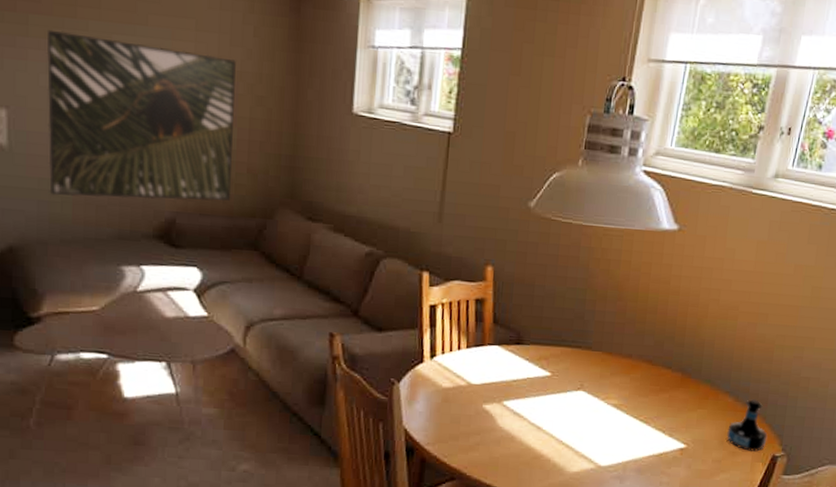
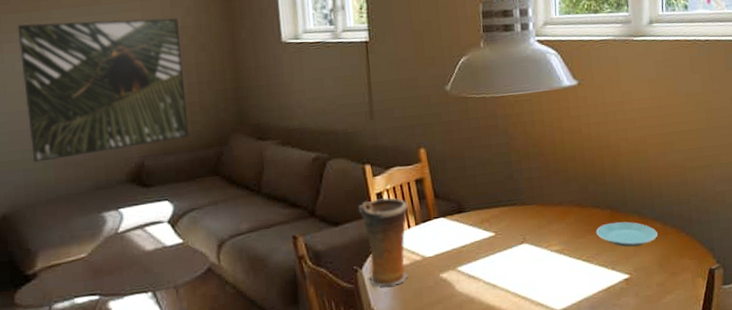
vase: none [405,311,463,407] -> present [358,197,409,287]
plate: none [660,387,727,417] -> present [595,221,658,247]
tequila bottle: present [727,399,768,452] -> none [663,220,701,269]

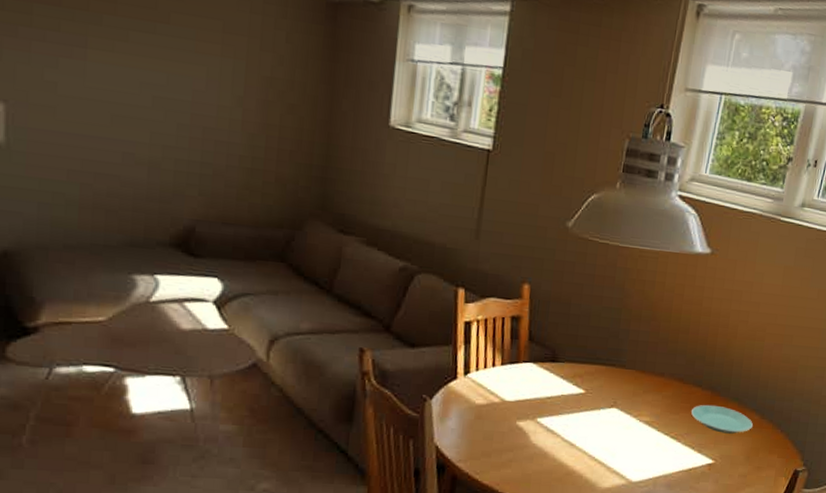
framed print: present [17,18,190,163] -> none [52,21,266,211]
vase: present [358,197,409,287] -> none [437,327,498,424]

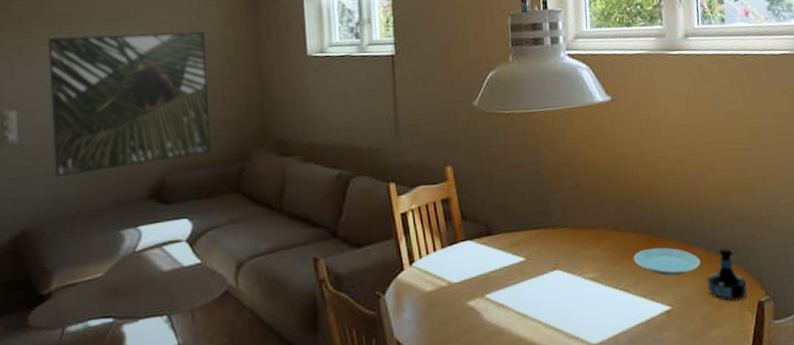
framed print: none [52,21,266,211] -> present [47,31,212,178]
tequila bottle: none [752,417,790,467] -> present [707,247,748,302]

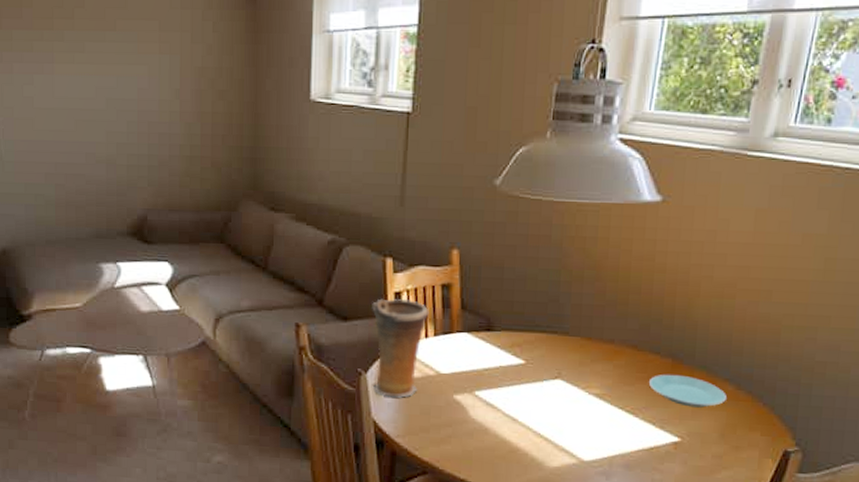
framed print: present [47,31,212,178] -> none [28,43,198,199]
vase: none [382,218,434,315] -> present [372,298,429,398]
tequila bottle: present [707,247,748,302] -> none [728,387,777,446]

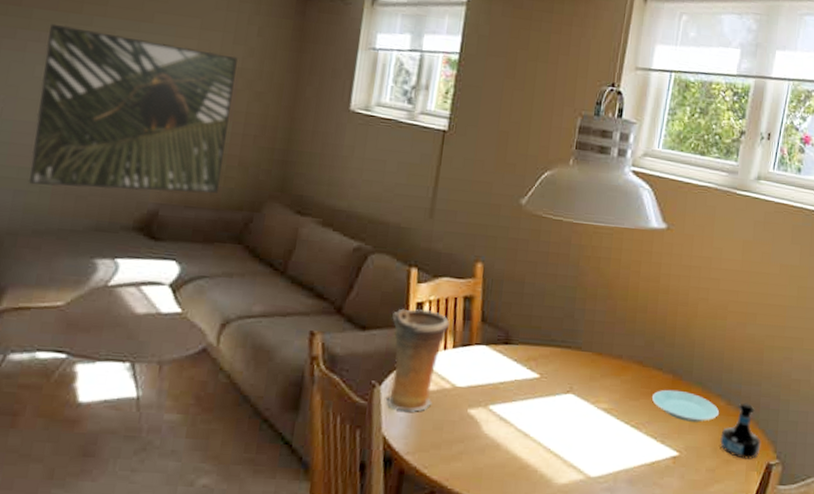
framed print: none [28,43,198,199] -> present [28,23,238,194]
tequila bottle: none [728,387,777,446] -> present [720,403,761,459]

